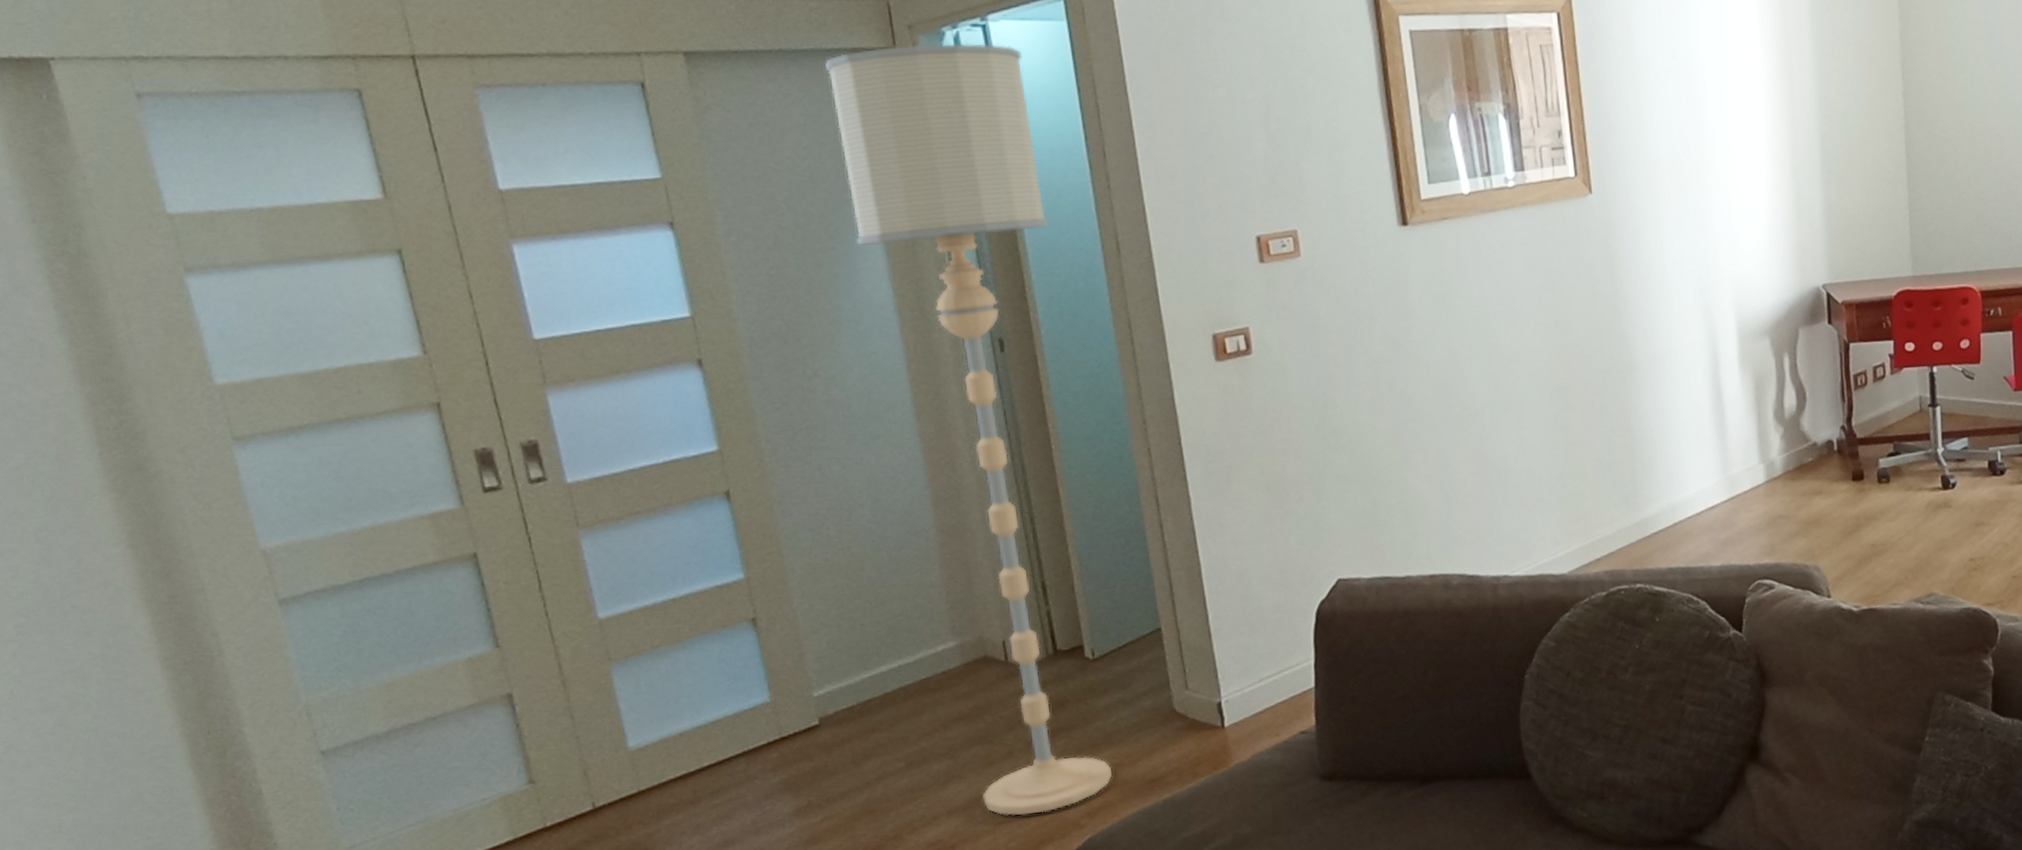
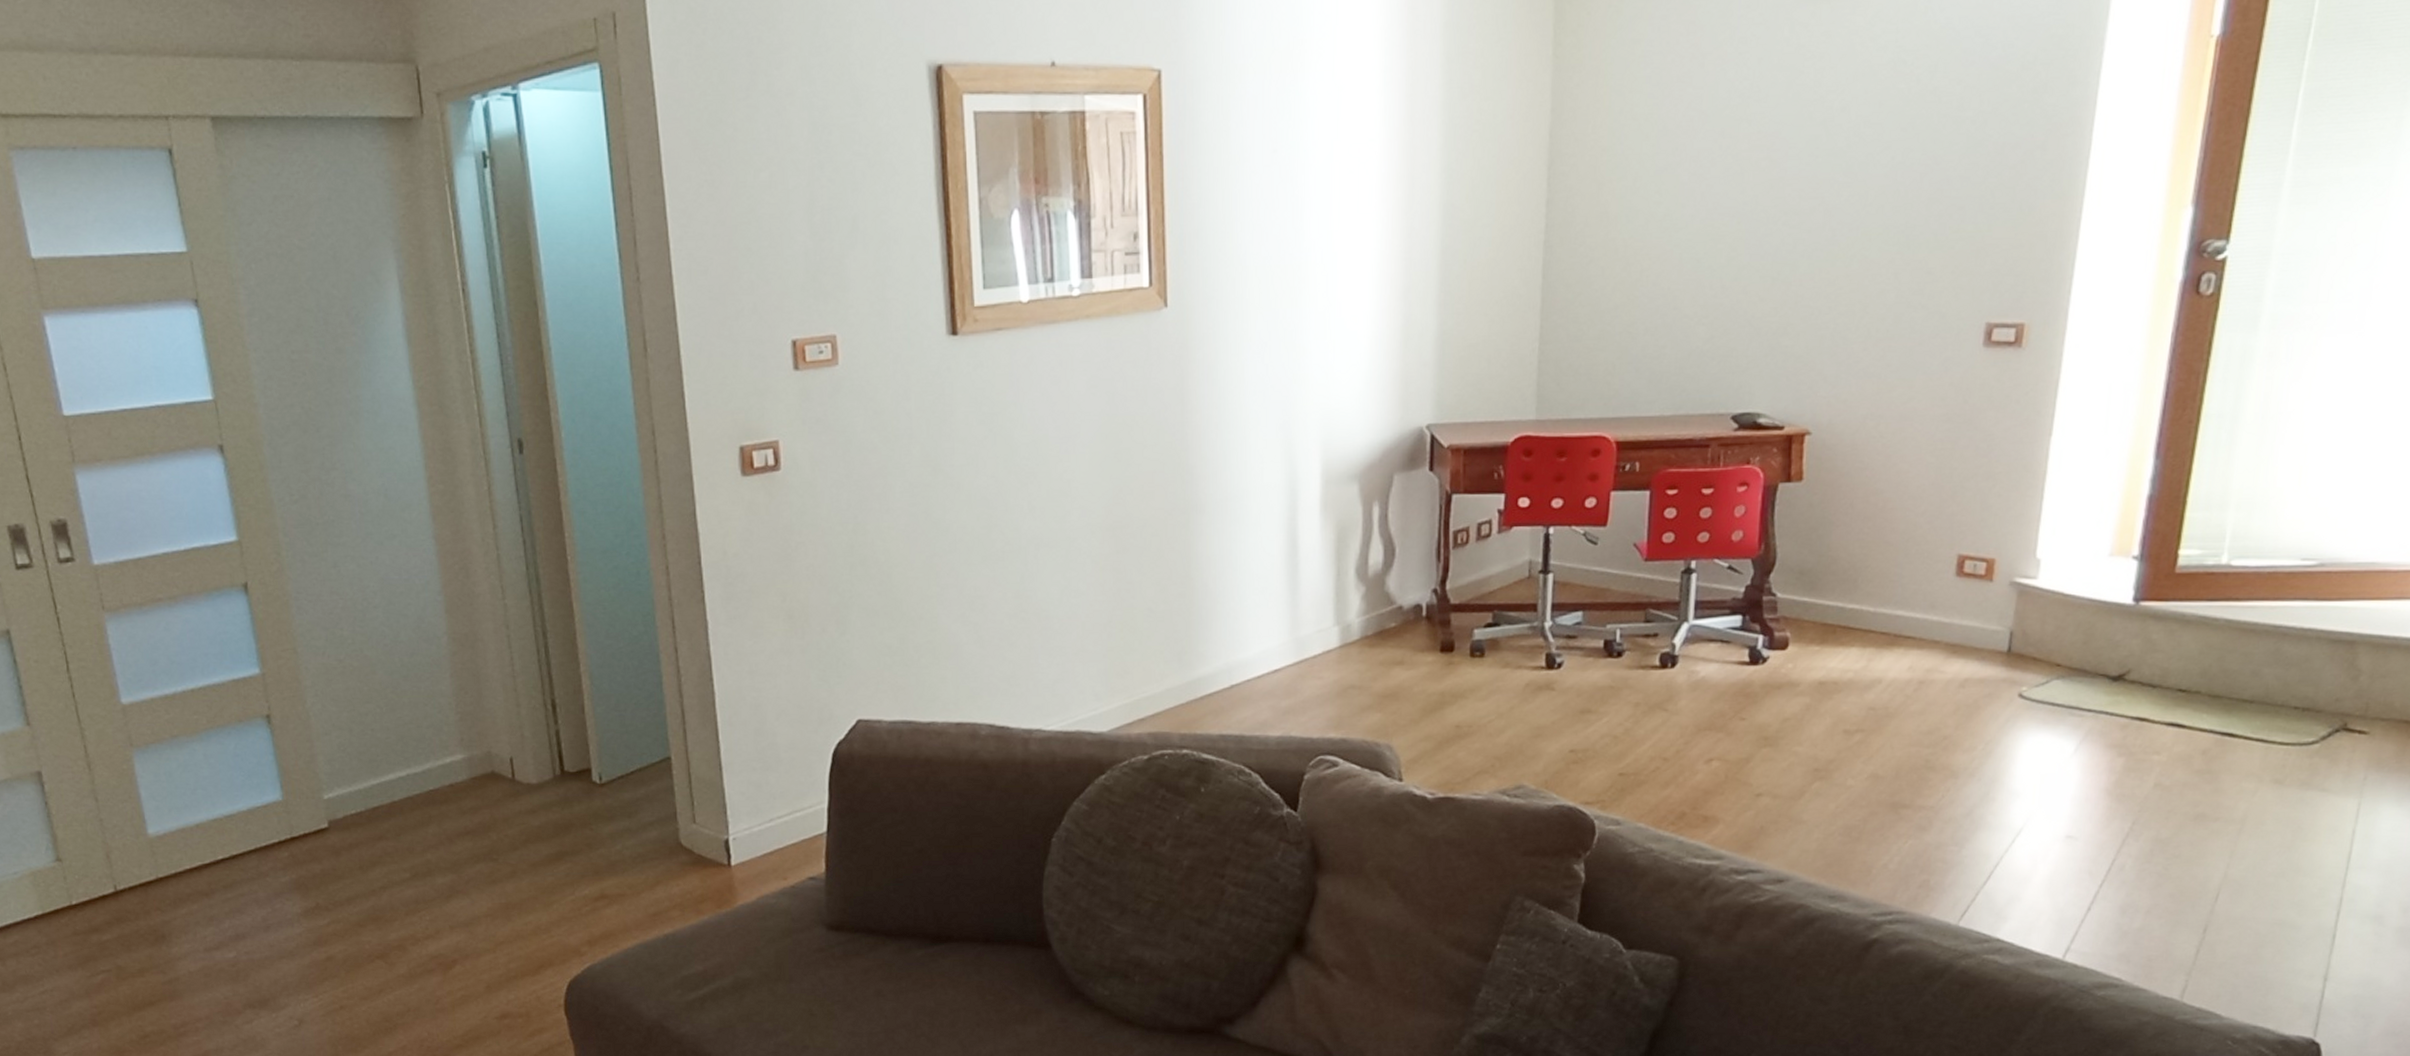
floor lamp: present [824,43,1113,816] -> none [350,114,615,937]

